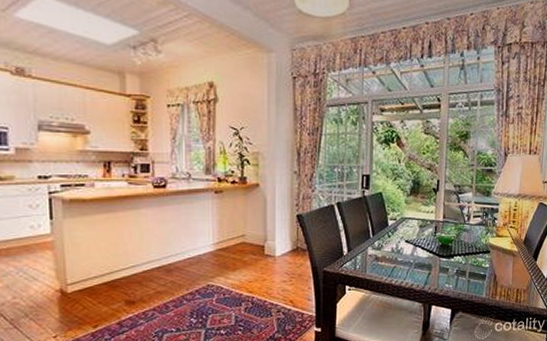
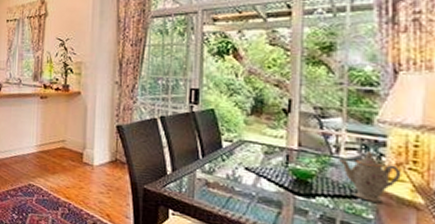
teapot: none [469,217,506,255] -> present [339,151,401,203]

